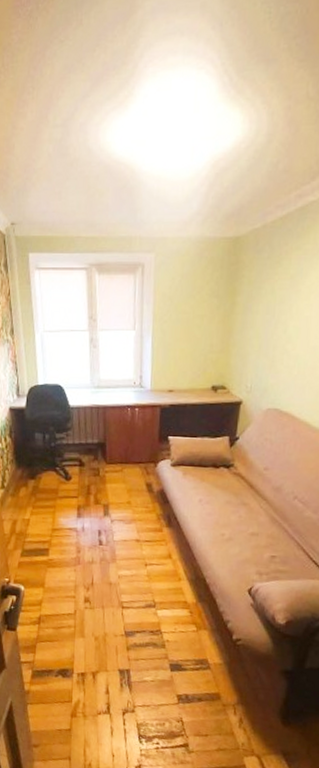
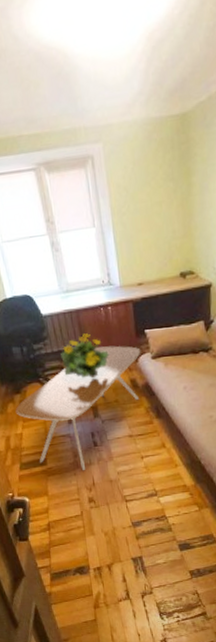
coffee table: none [27,446,162,569] -> present [15,345,141,471]
flowering plant: none [81,430,129,476] -> present [60,333,109,379]

